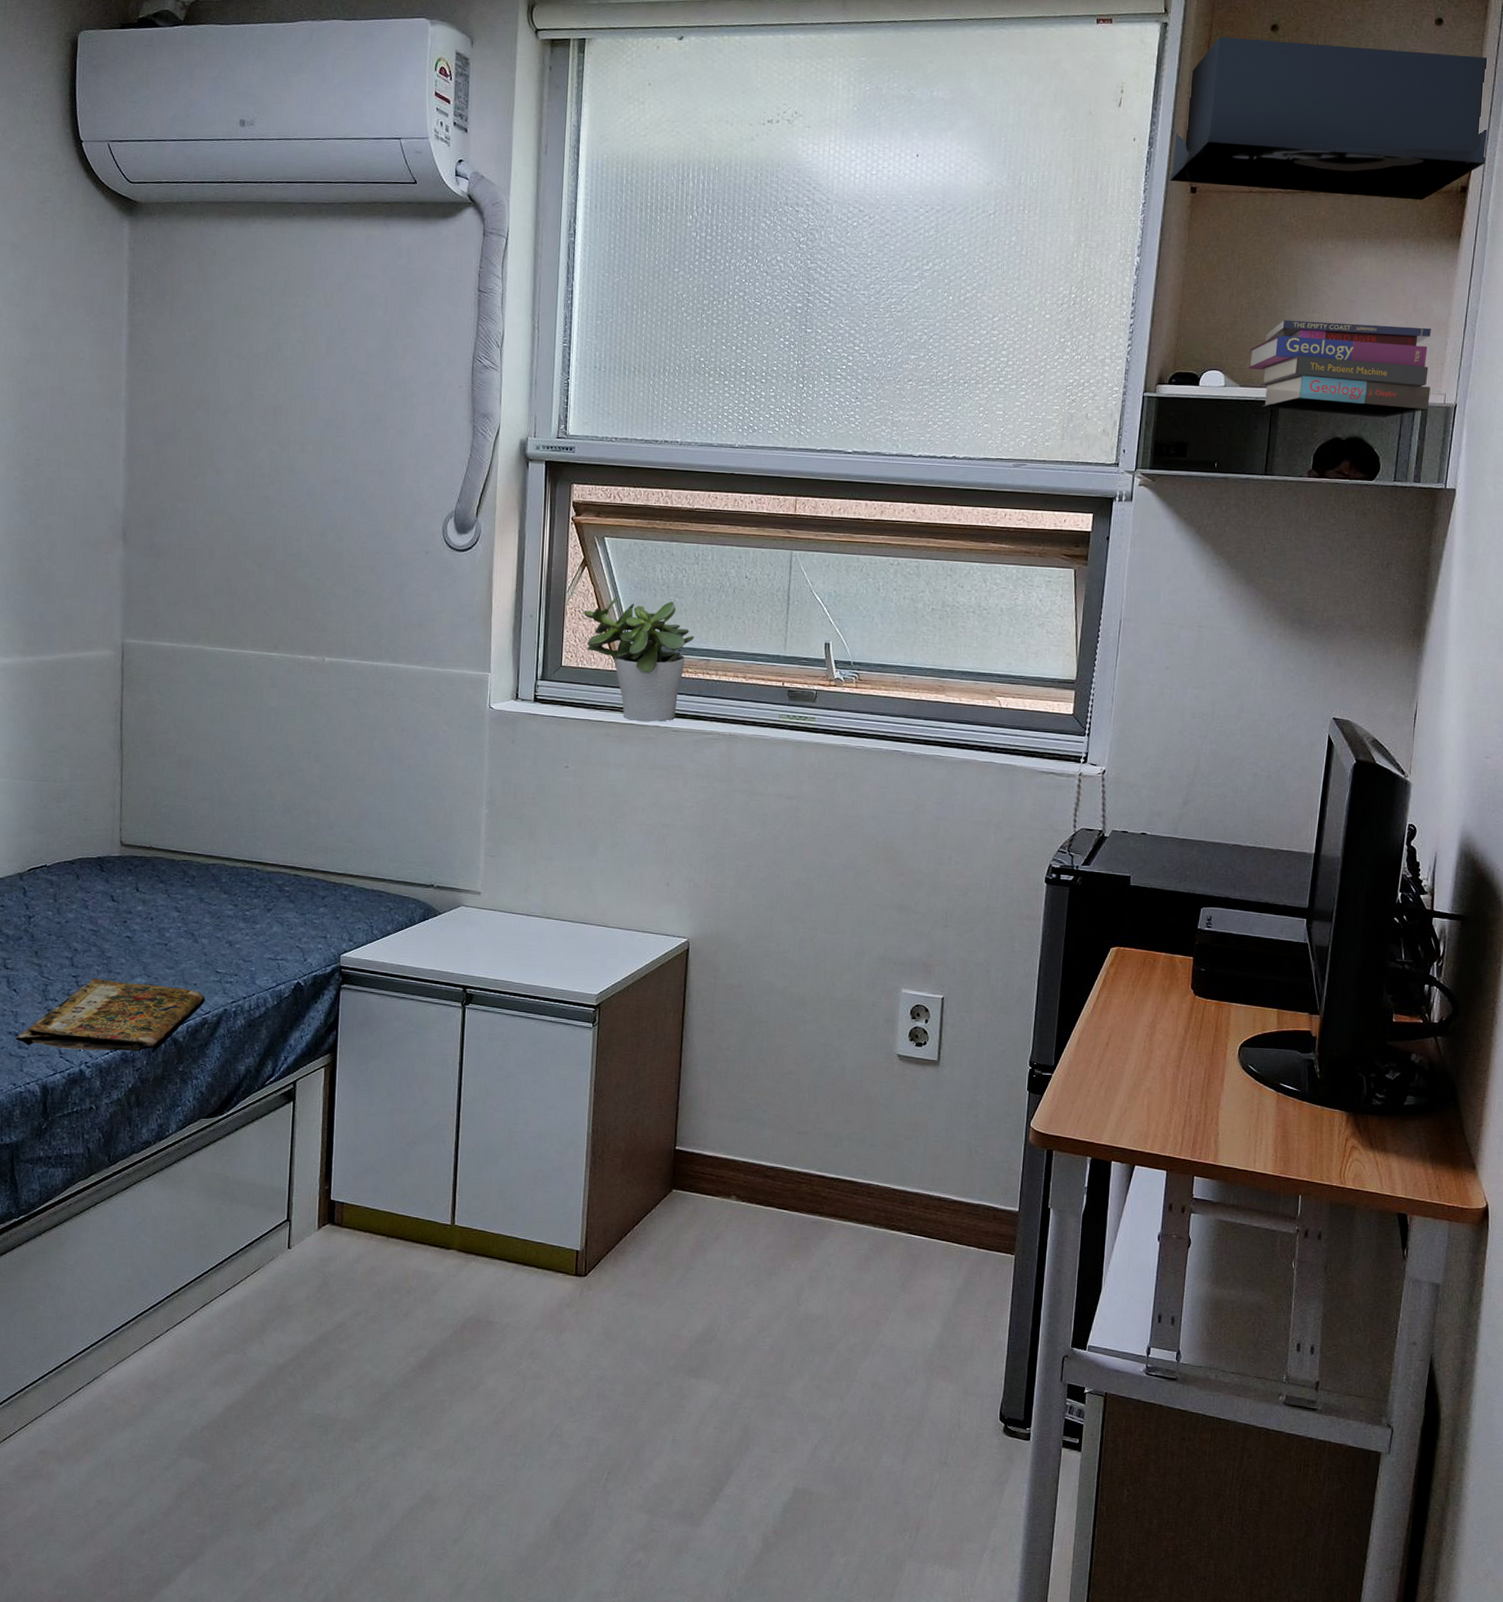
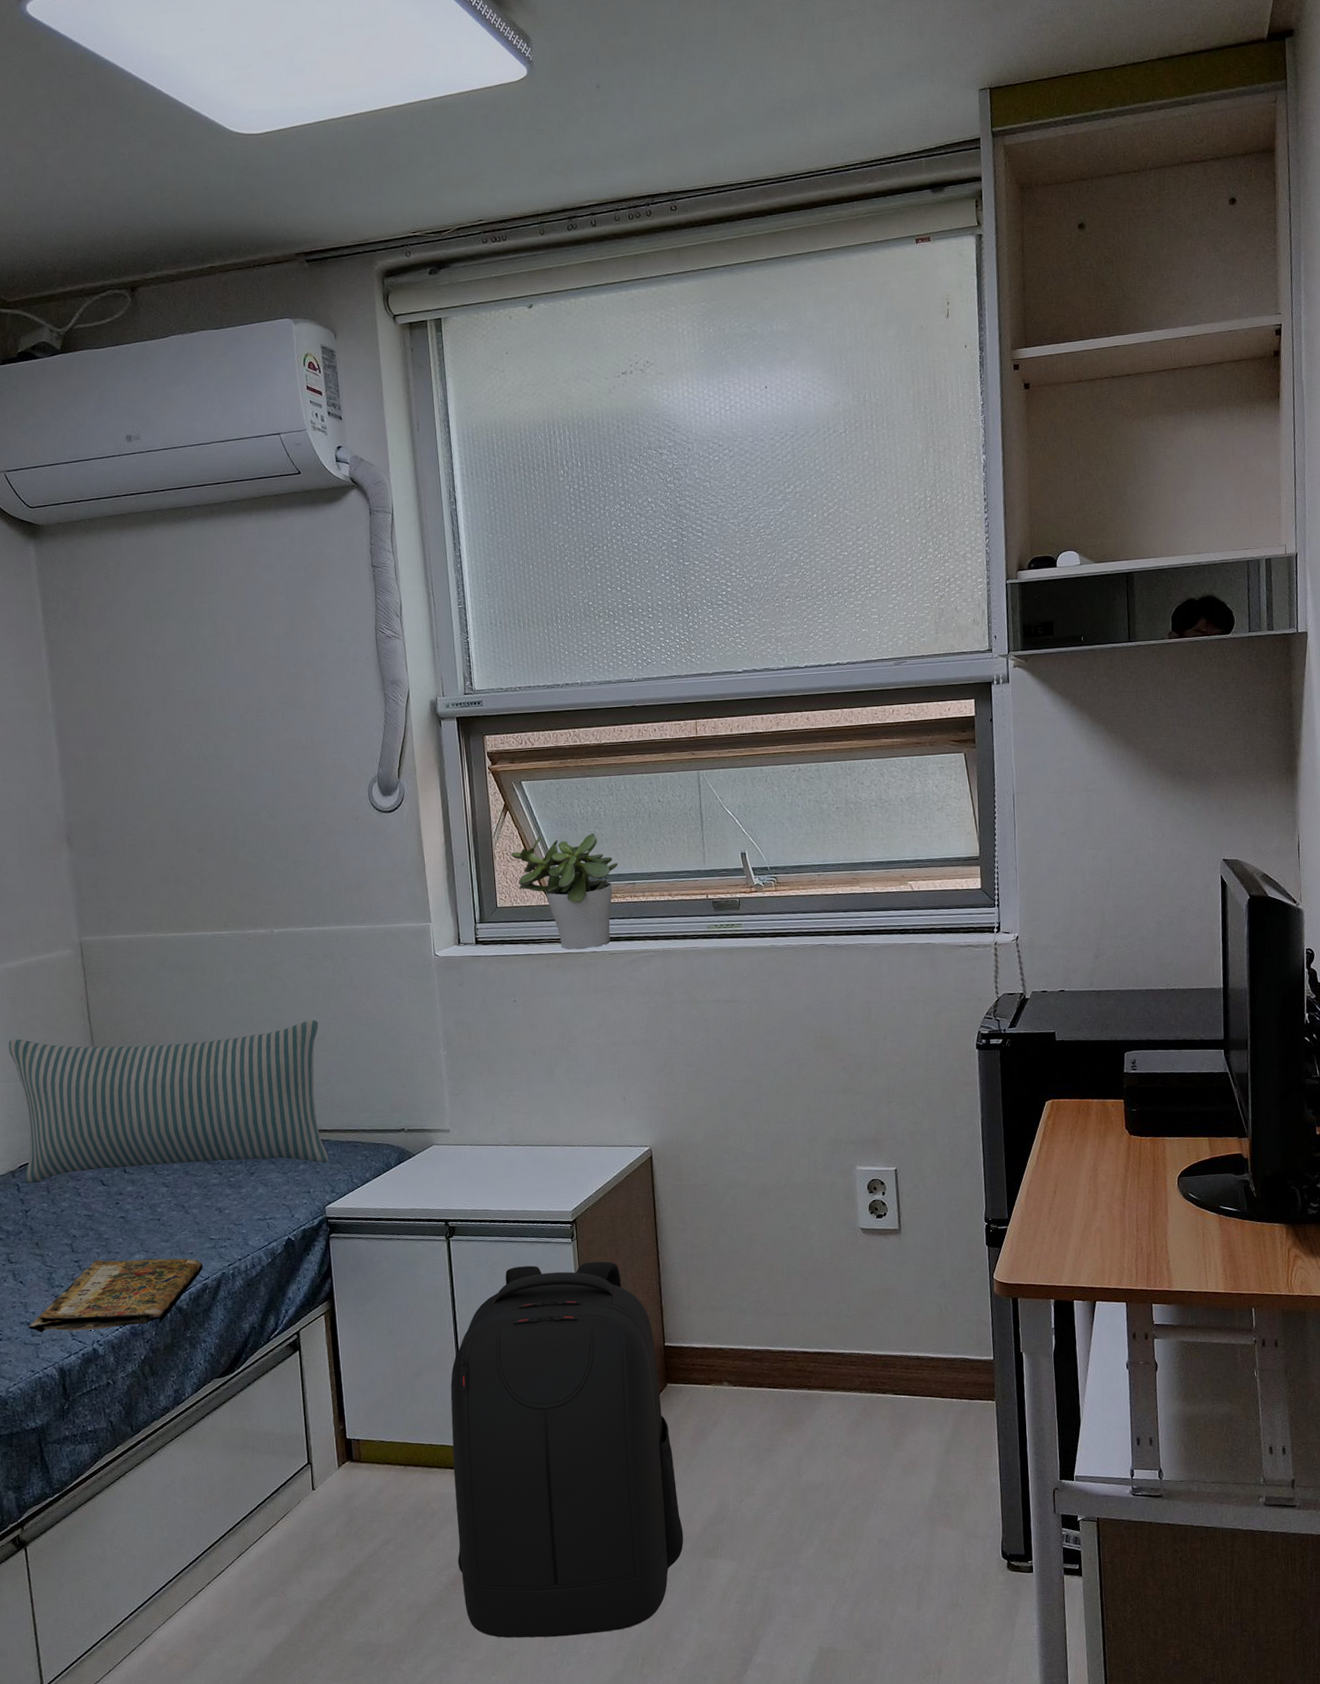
pillow: none [32,736,359,909] -> present [8,1020,329,1183]
backpack: none [429,1045,669,1440] -> present [450,1261,684,1638]
decorative box: present [1169,36,1488,201] -> none [1003,228,1293,381]
books: present [1248,319,1431,418] -> none [1100,485,1272,580]

